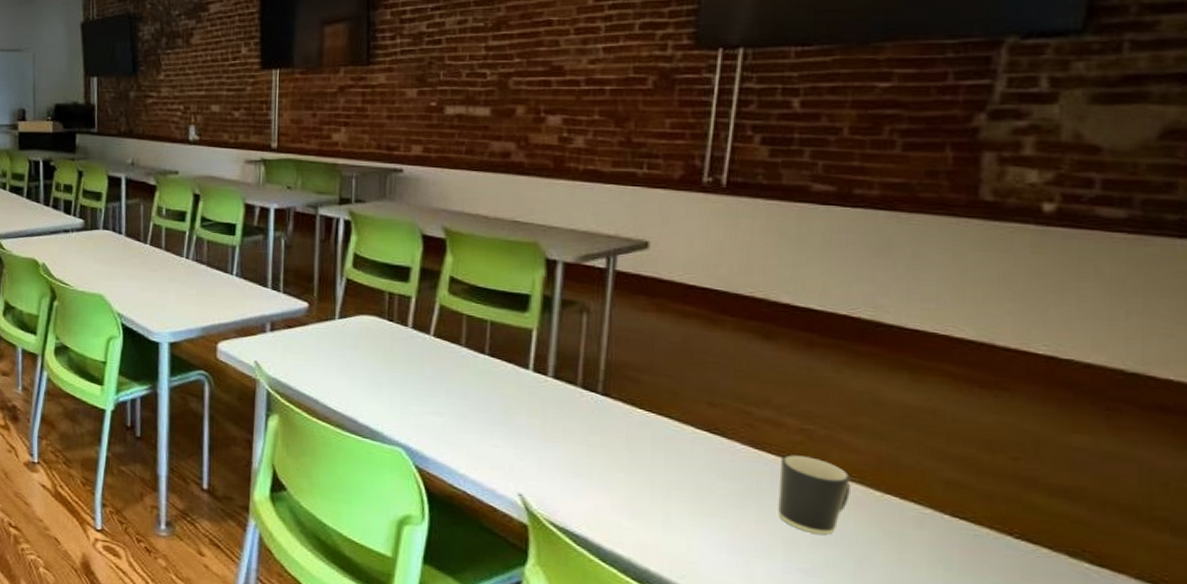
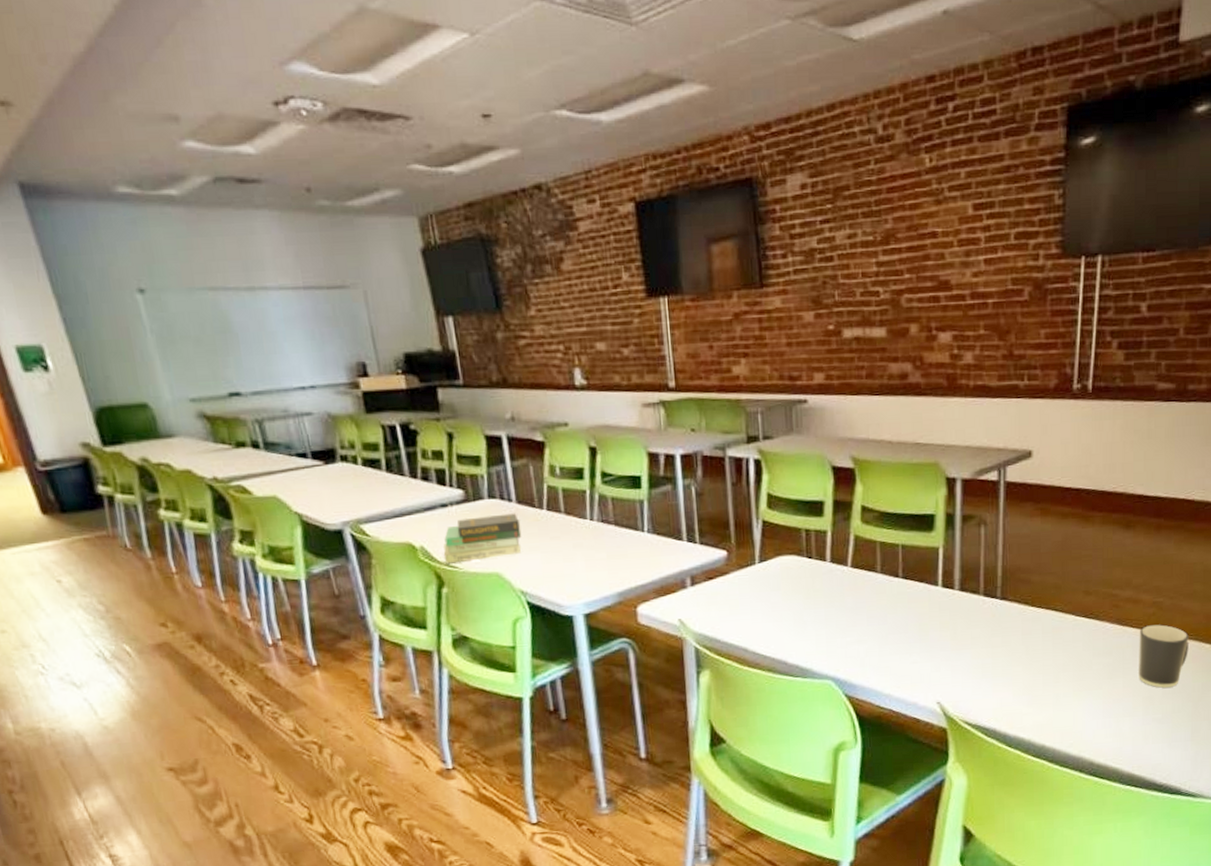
books: none [60,244,126,282] -> present [443,513,522,564]

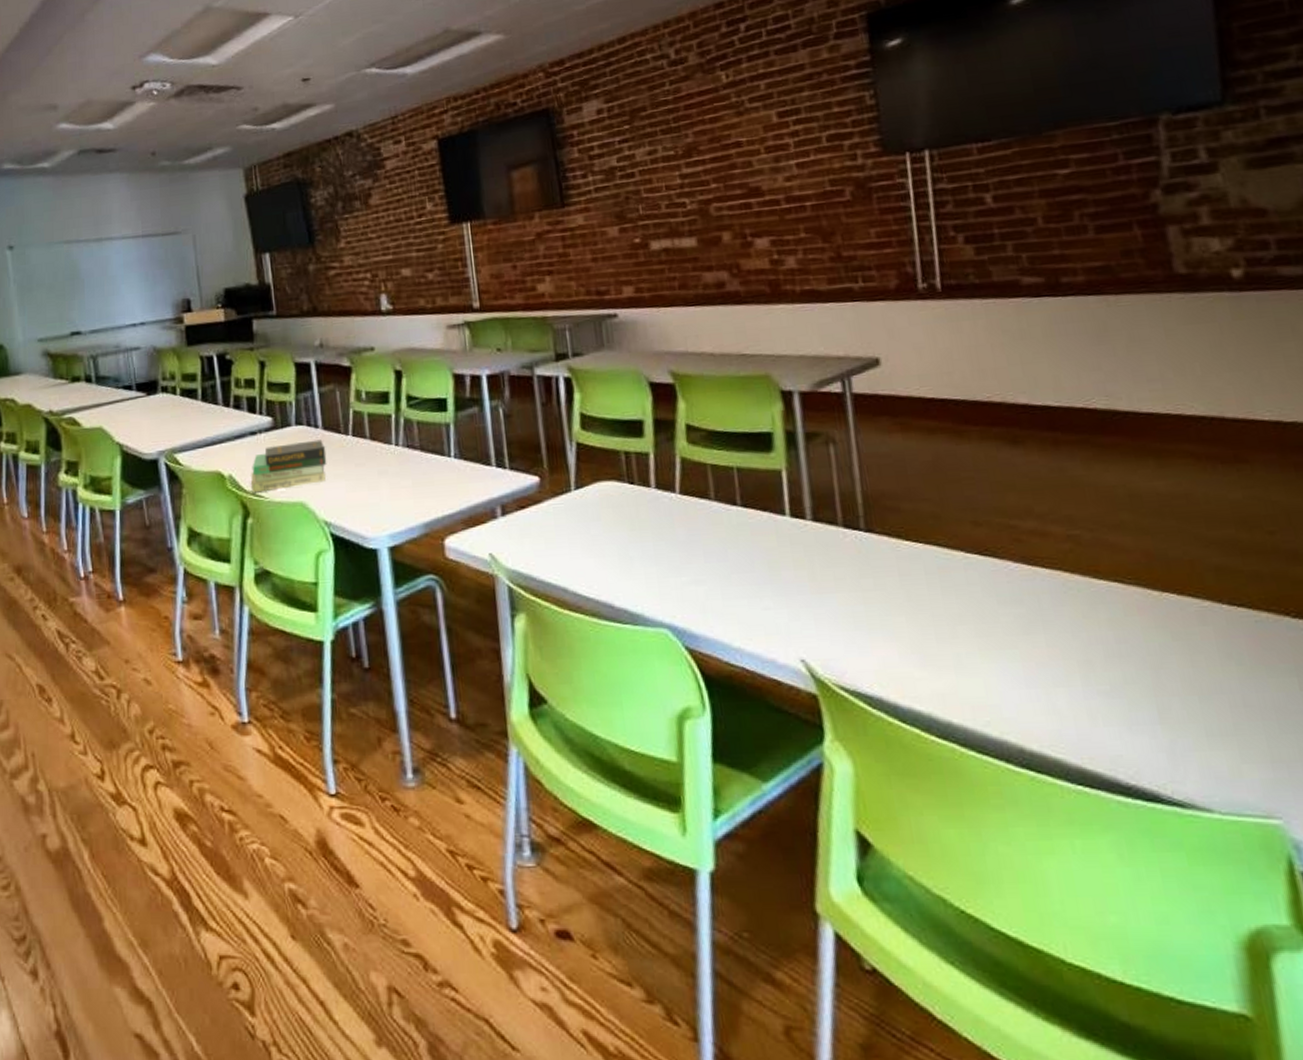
mug: present [1139,624,1189,688] -> none [1055,564,1130,649]

